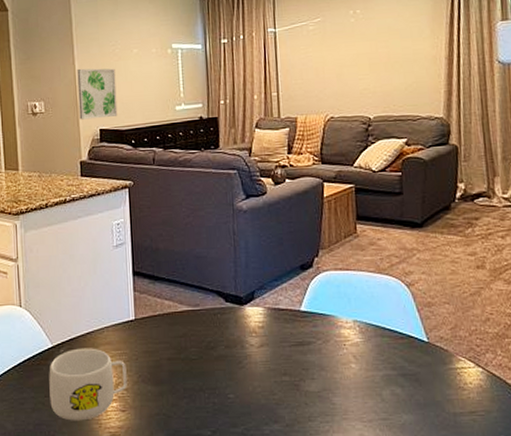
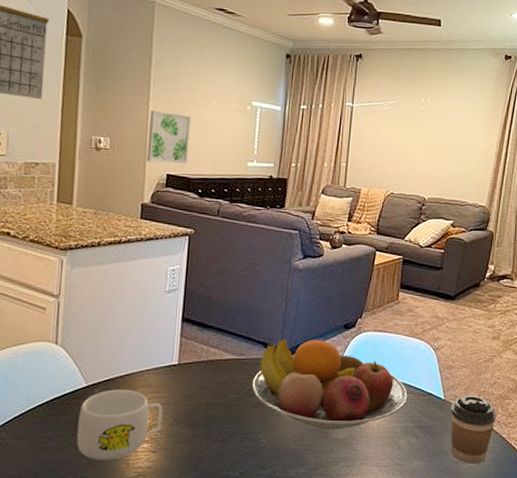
fruit bowl: none [211,284,384,382] -> present [252,338,408,430]
coffee cup: none [437,335,497,416] -> present [450,394,497,464]

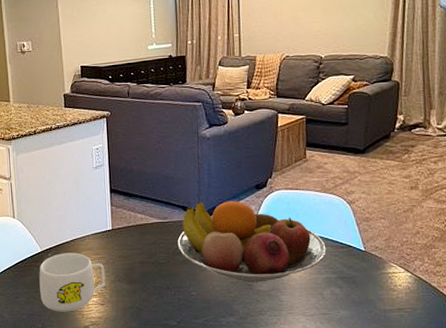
wall art: present [146,110,191,164] -> none [60,11,97,58]
coffee cup: present [450,394,497,464] -> none [373,245,424,313]

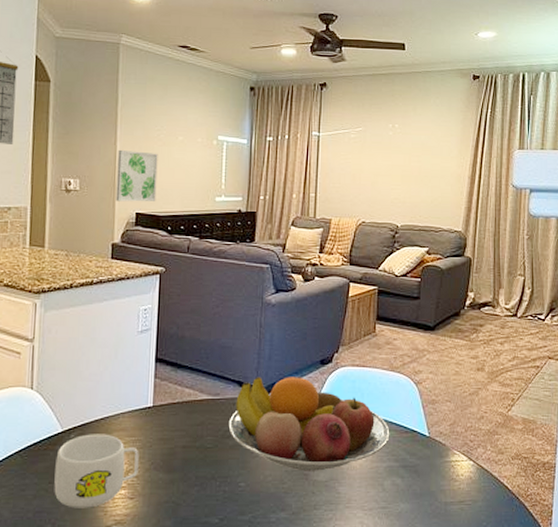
wall art: none [60,11,97,58] -> present [116,149,158,202]

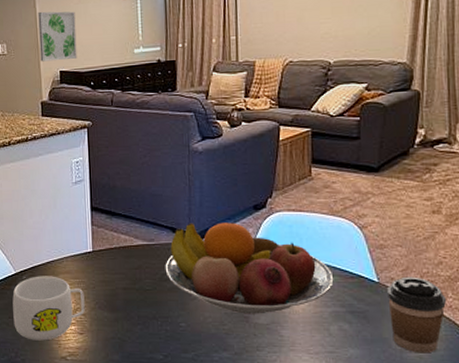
coffee cup: none [437,430,486,505] -> present [387,276,447,354]

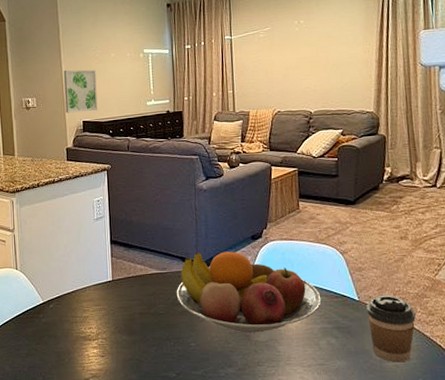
mug: present [12,276,85,341] -> none [40,304,106,364]

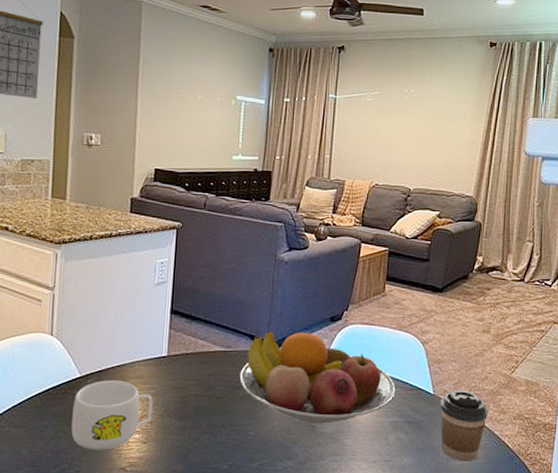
mug: none [40,304,106,364] -> present [71,380,153,450]
wall art: present [64,69,98,113] -> none [135,106,178,159]

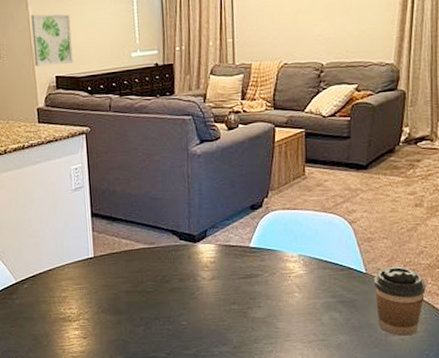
mug: present [71,380,153,450] -> none [14,283,88,347]
wall art: none [135,106,178,159] -> present [31,14,73,67]
fruit bowl: present [239,331,396,424] -> none [166,223,326,310]

